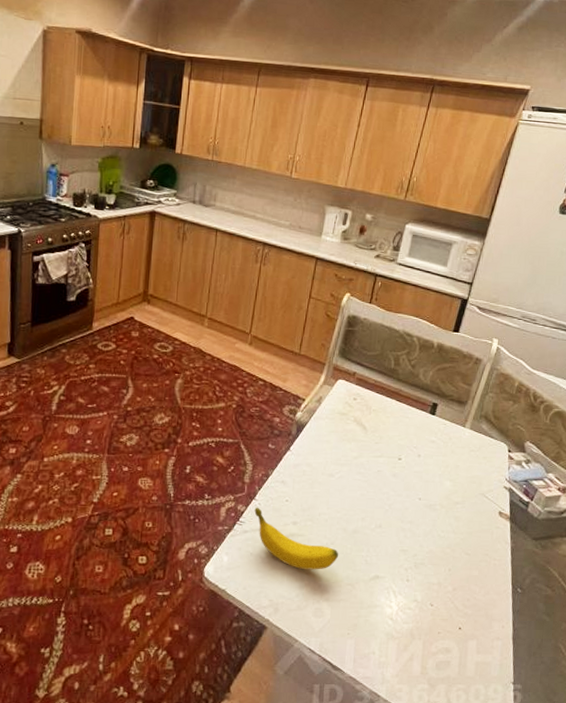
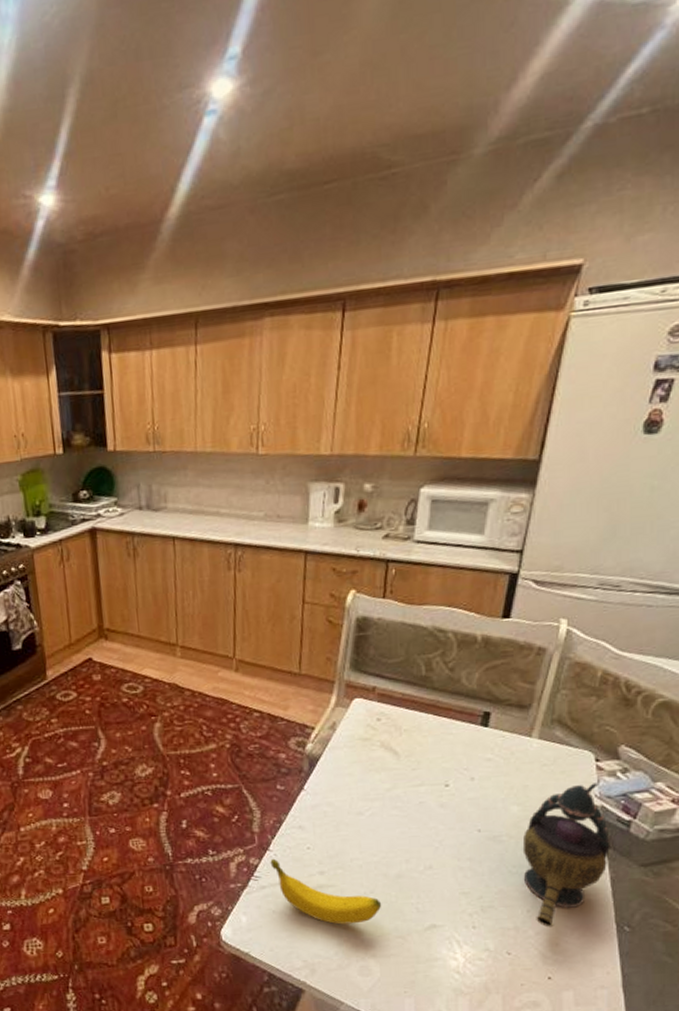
teapot: none [448,469,514,585] -> present [522,783,610,928]

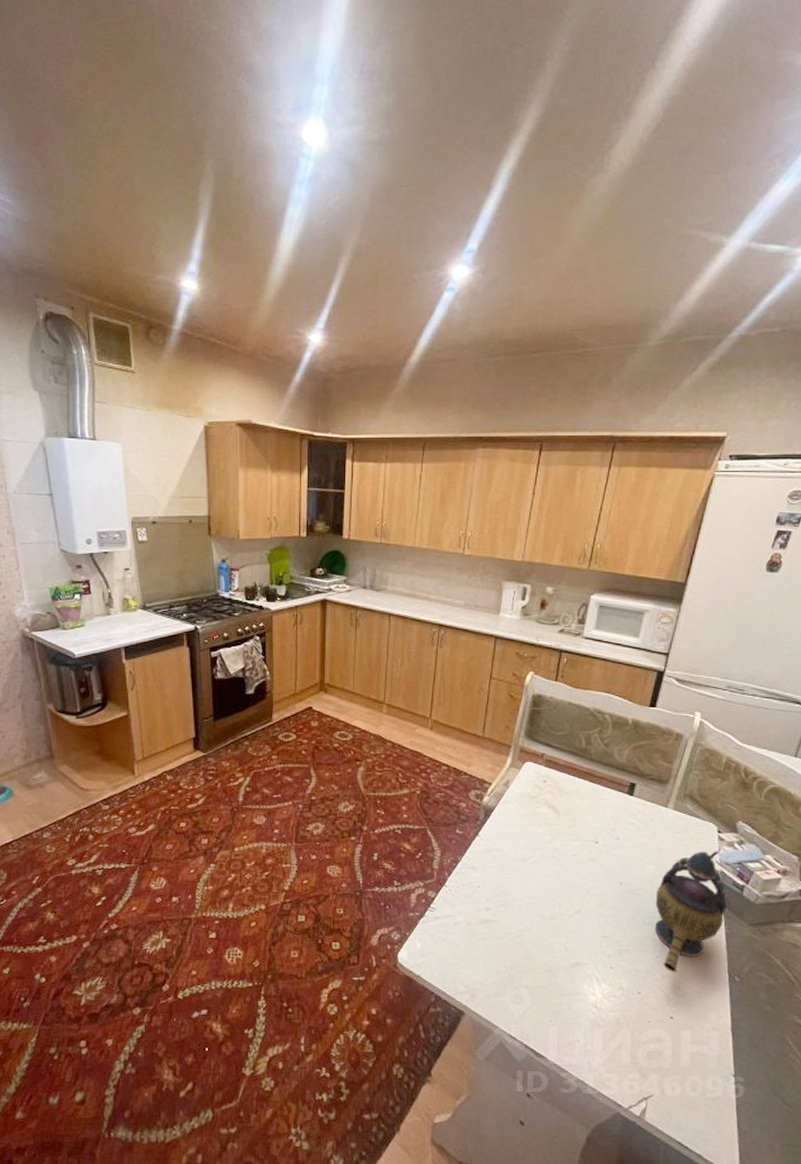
banana: present [270,858,382,925] -> none [445,893,536,957]

